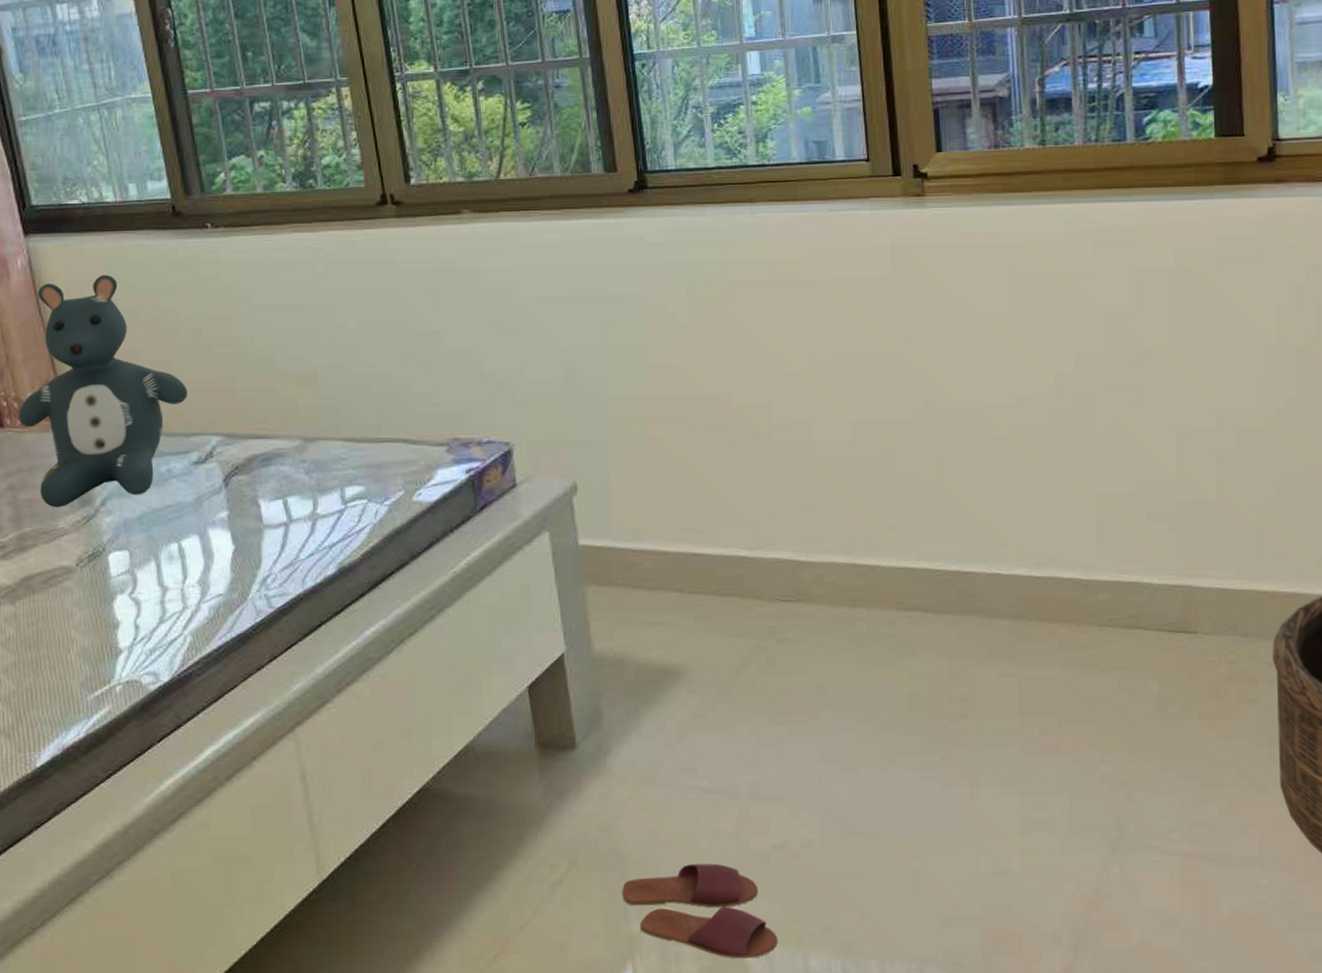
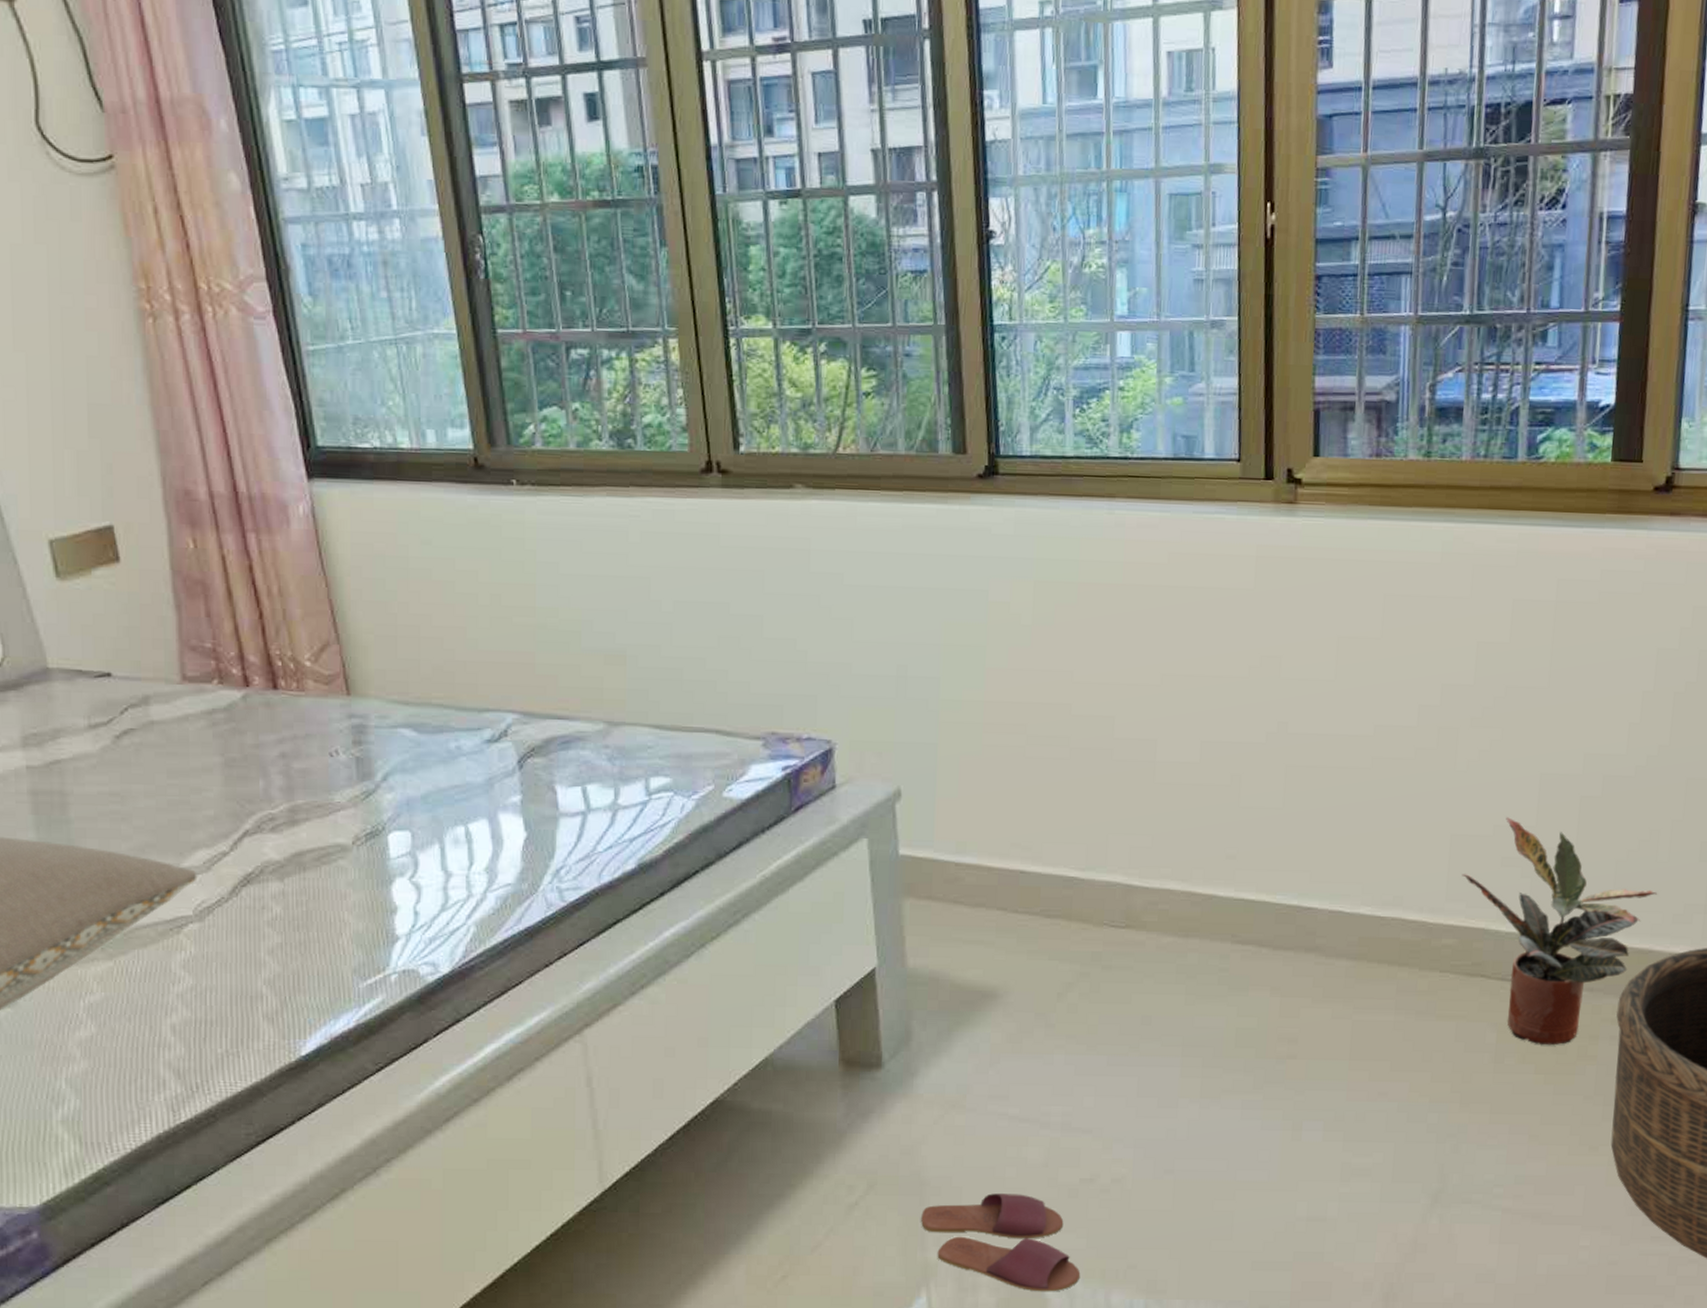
stuffed animal: present [18,274,187,508] -> none [295,528,482,781]
potted plant: none [1111,475,1301,691] -> present [1462,817,1658,1045]

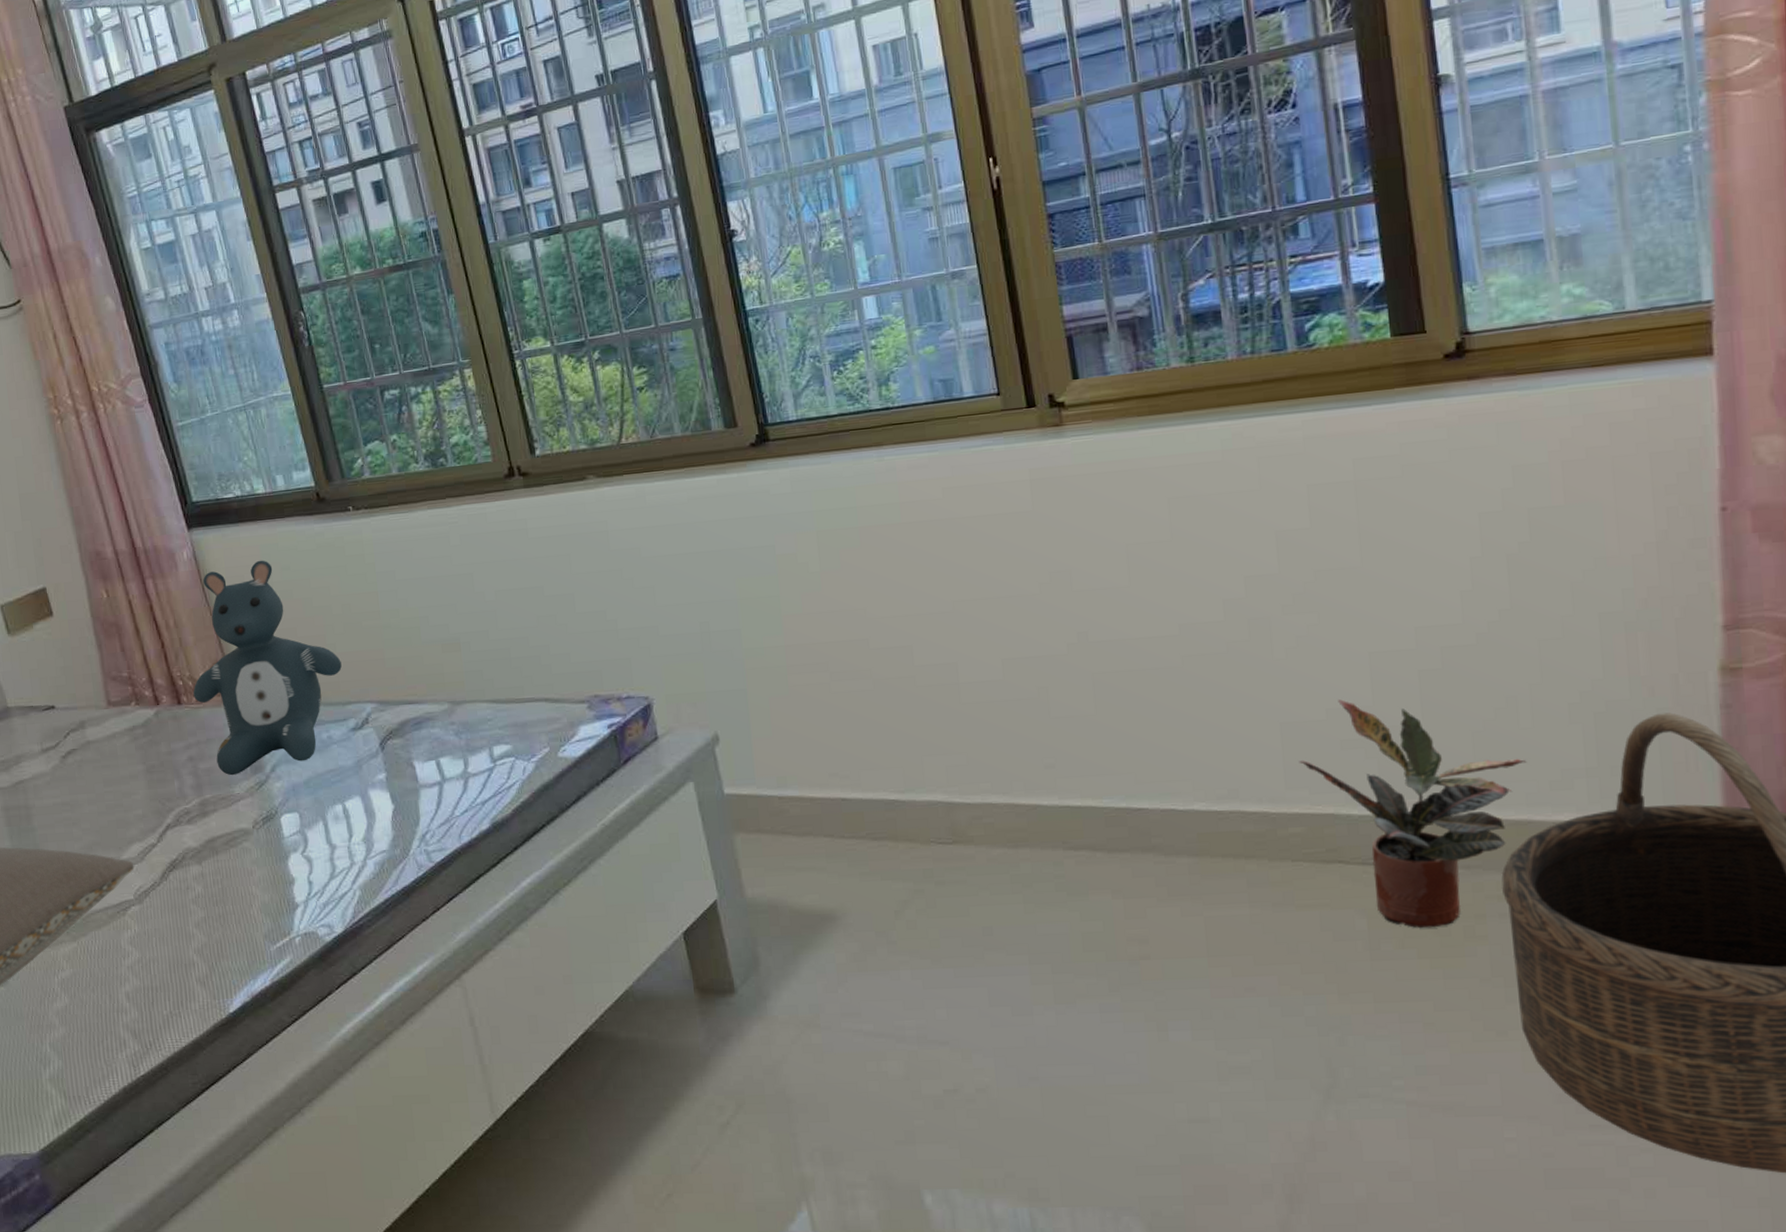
stuffed animal: none [295,528,482,781] -> present [193,560,342,776]
slippers: present [921,1193,1081,1292] -> none [792,1107,959,1203]

